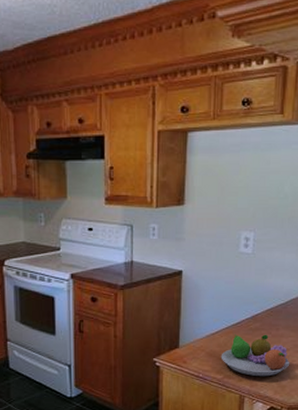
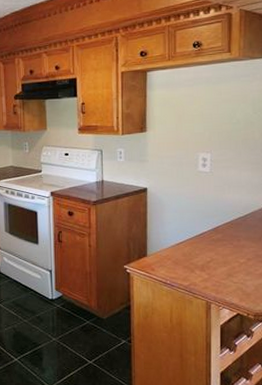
fruit bowl: present [221,334,290,377] -> none [186,245,253,285]

